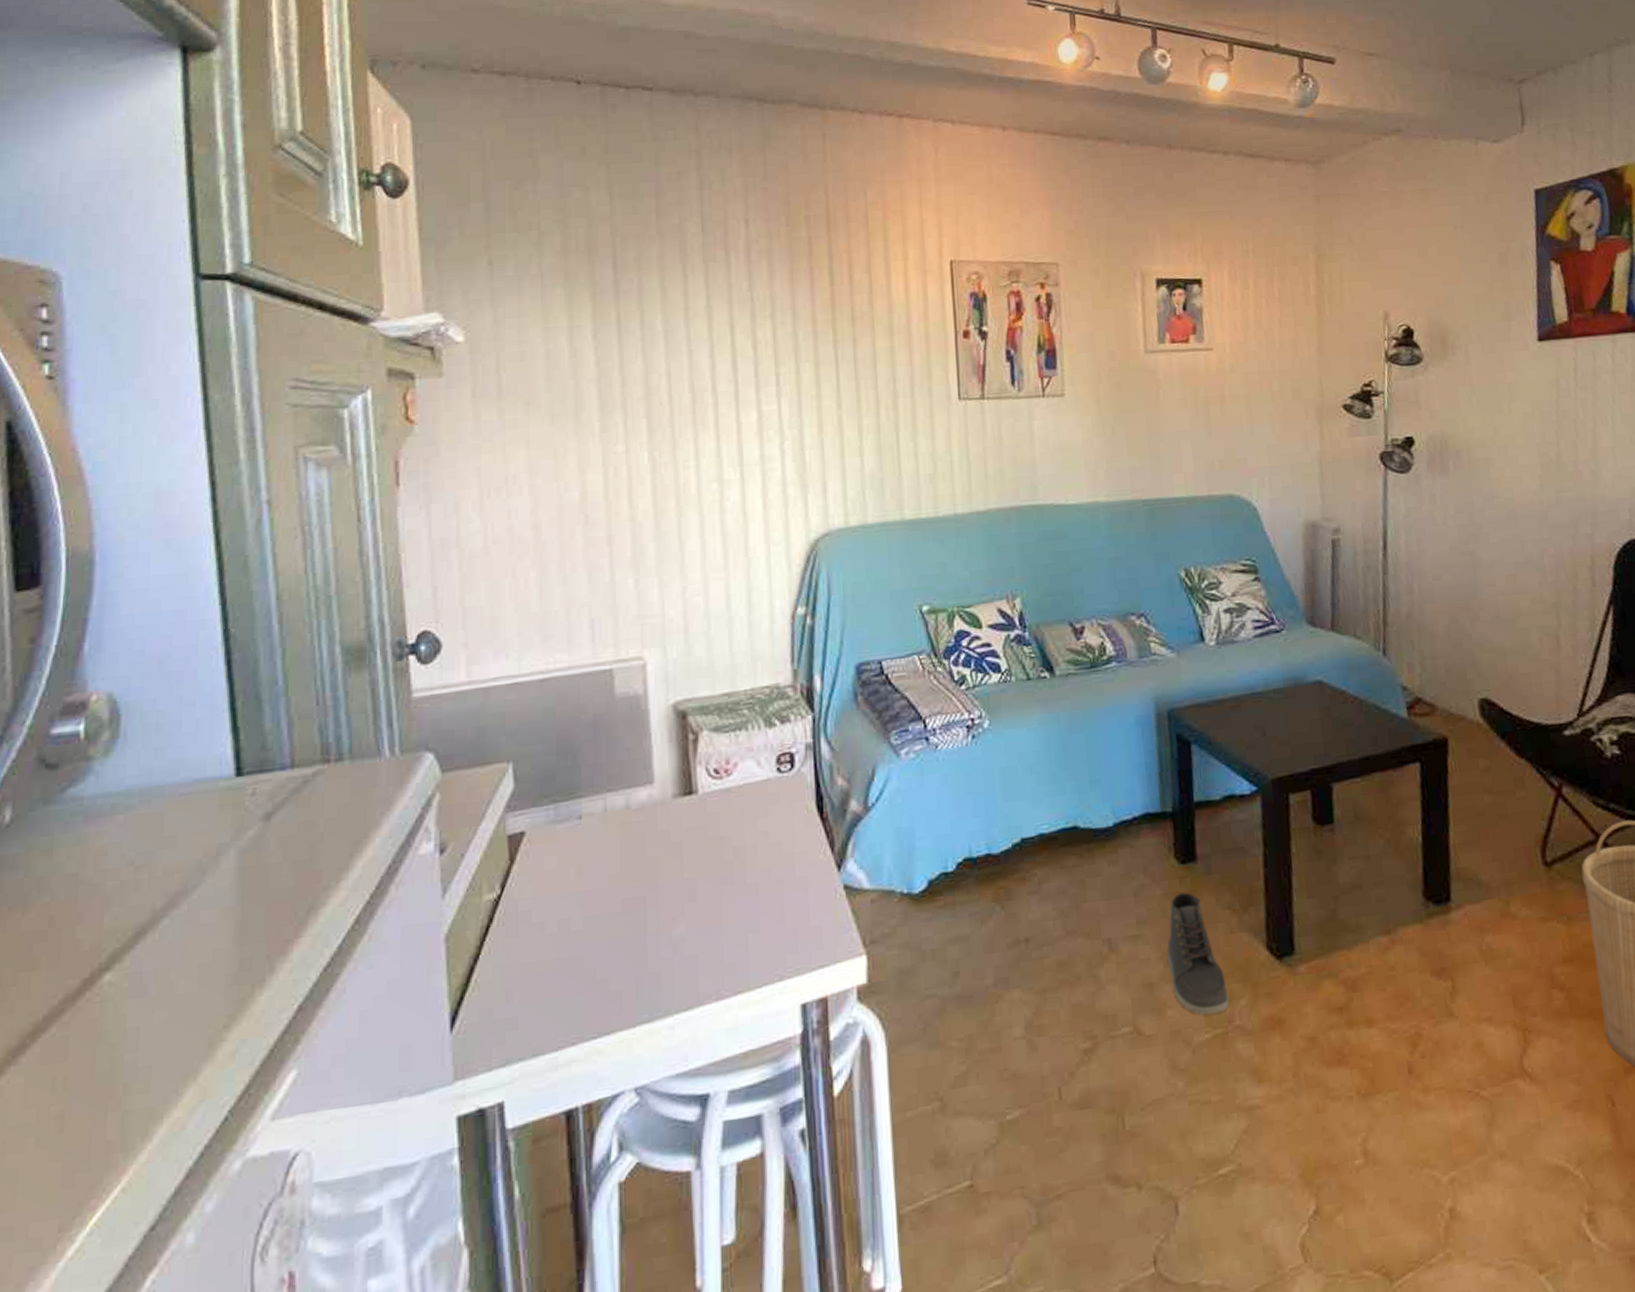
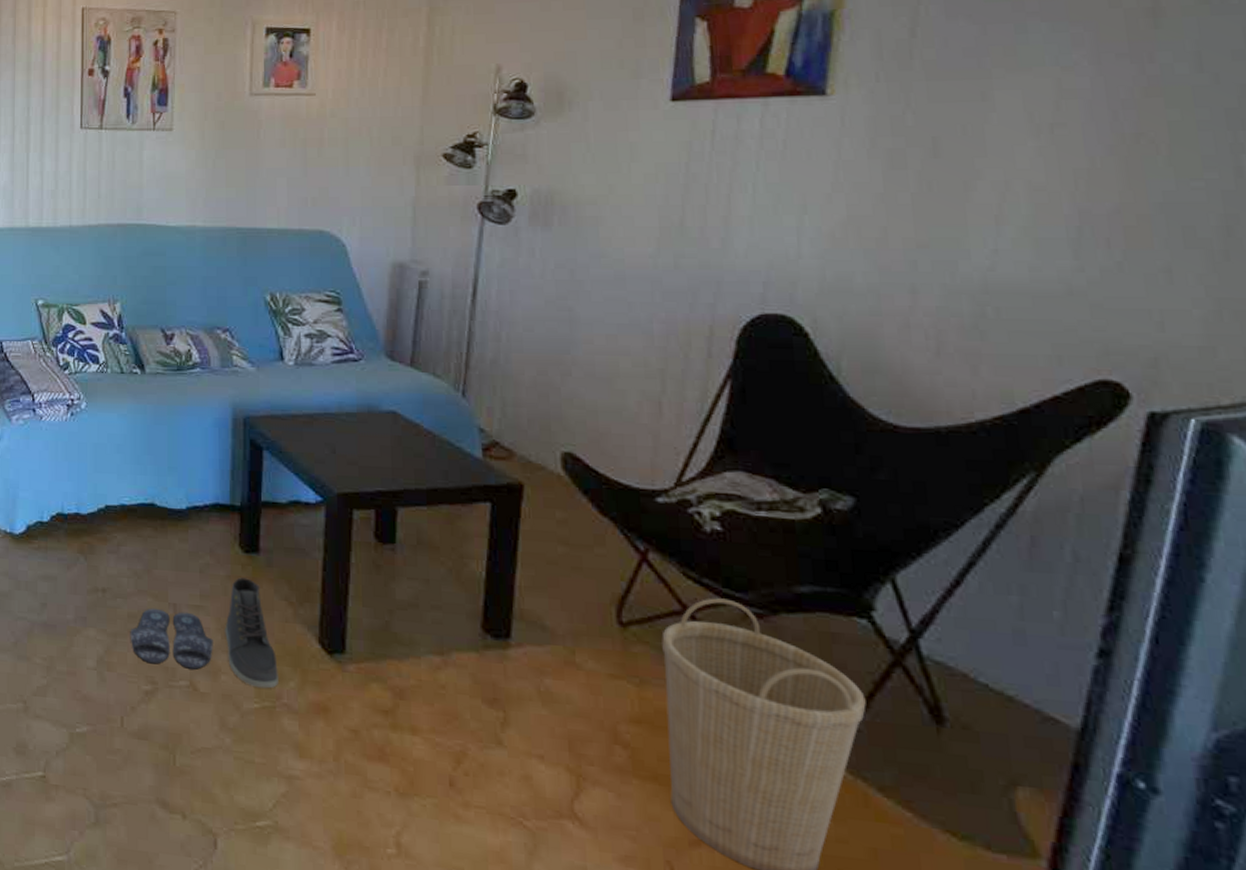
slippers: none [1060,945,1156,1016] -> present [130,608,213,670]

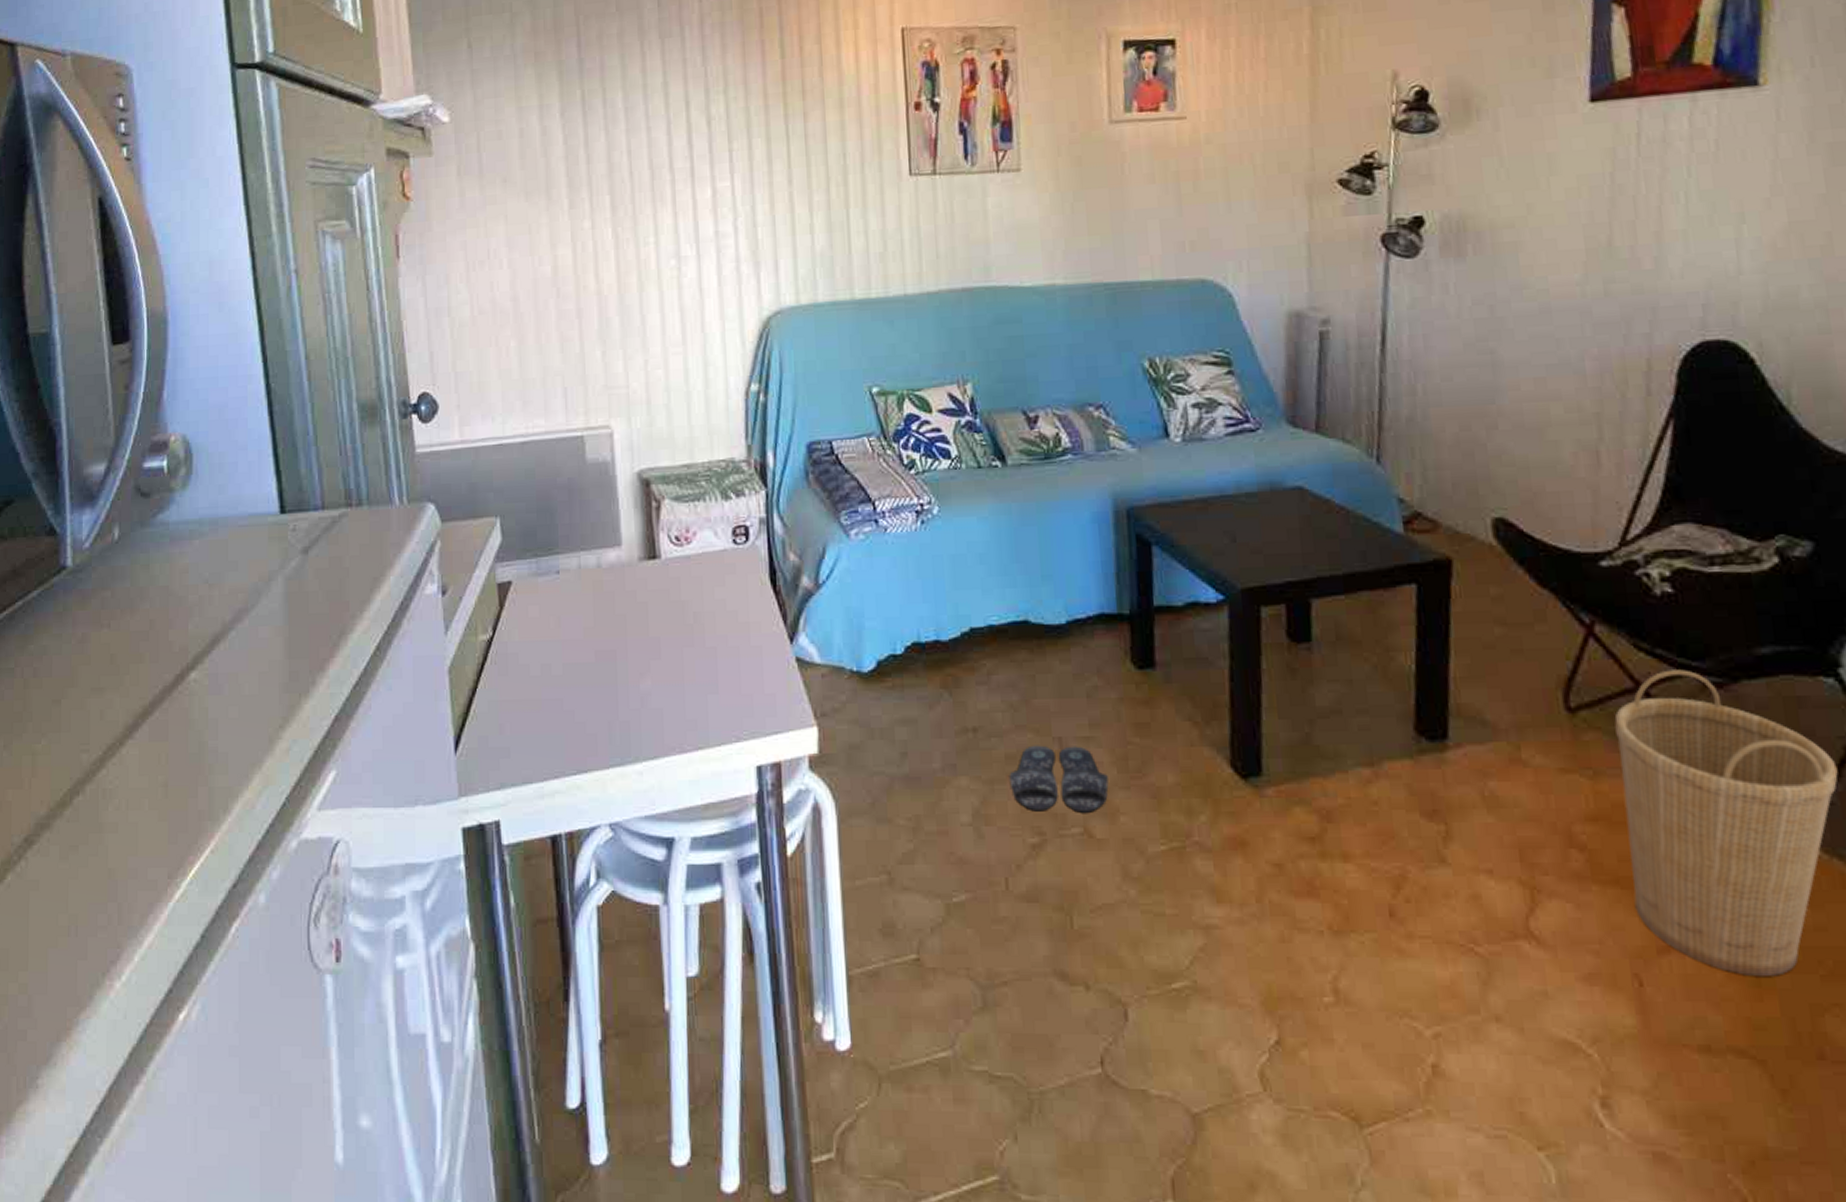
sneaker: present [225,577,278,689] -> none [1120,698,1187,827]

